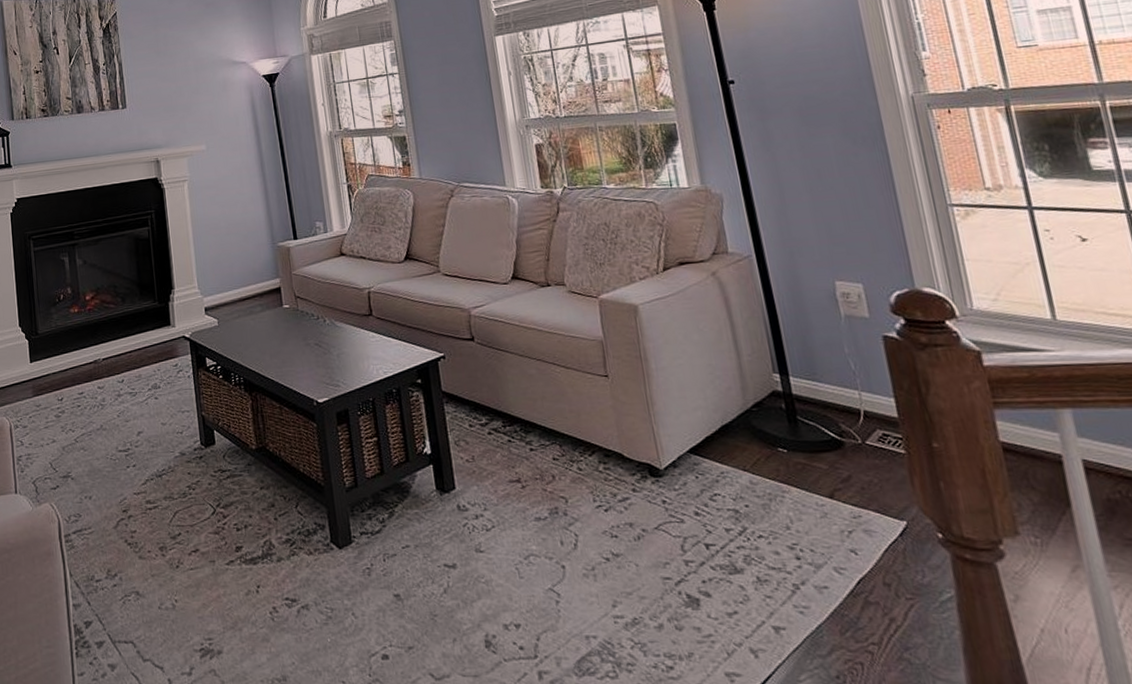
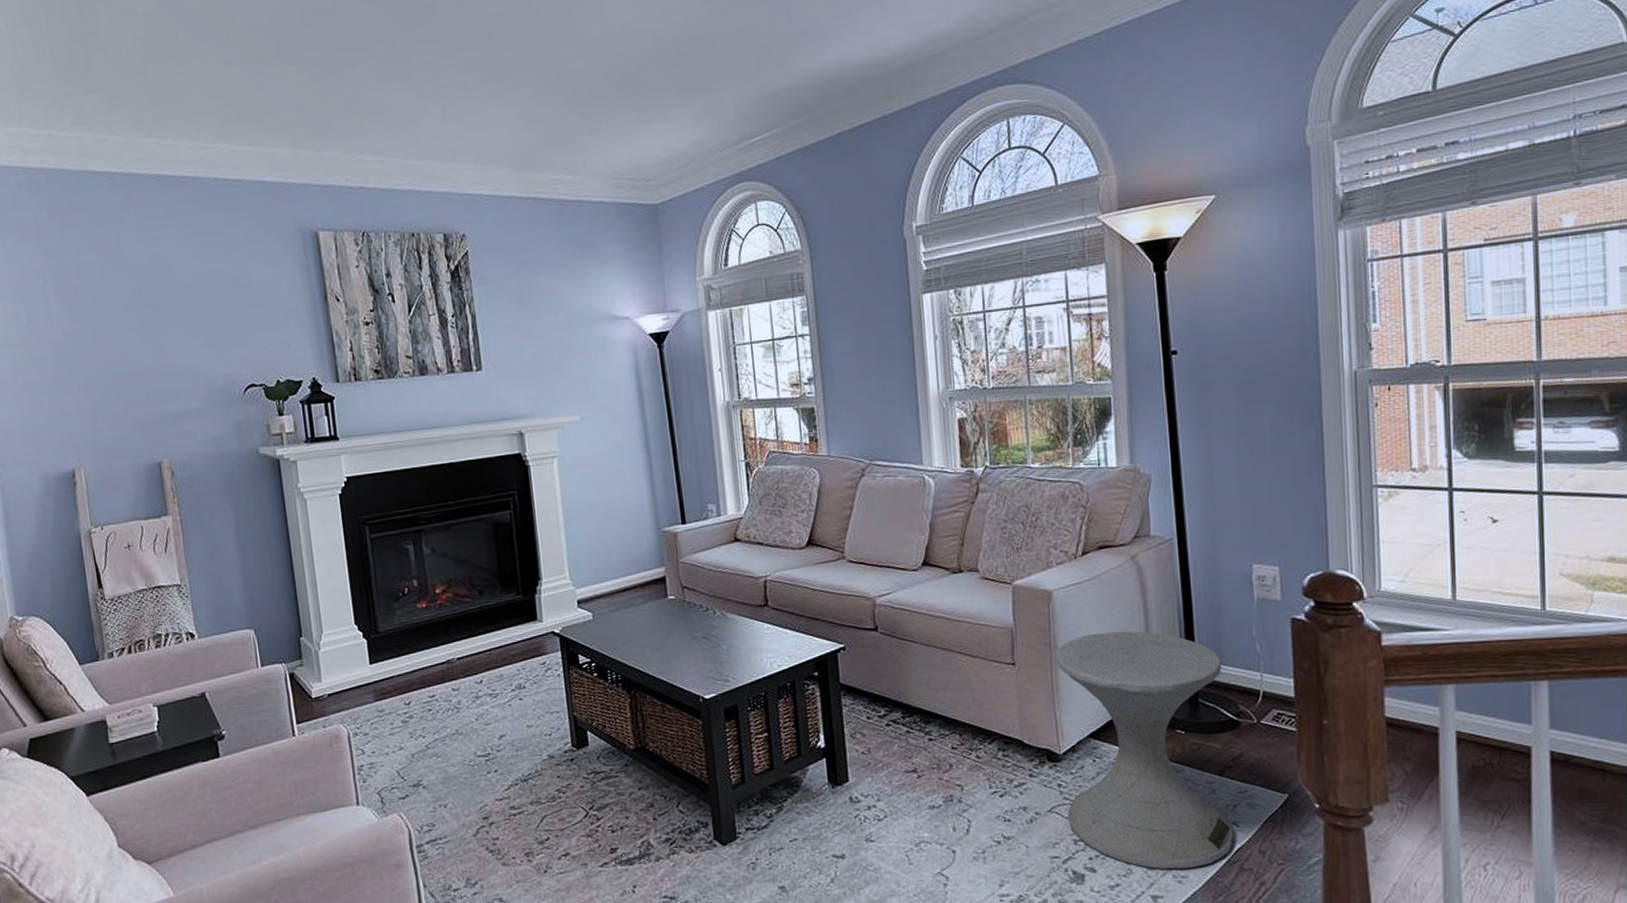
side table: none [647,345,854,599] -> present [1056,631,1234,870]

